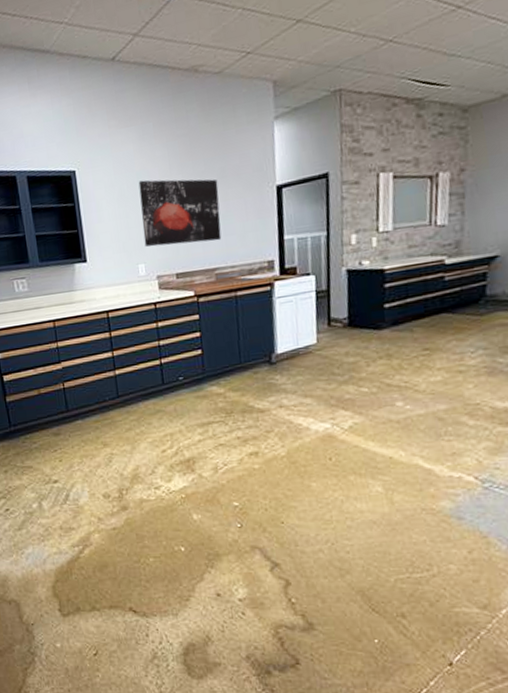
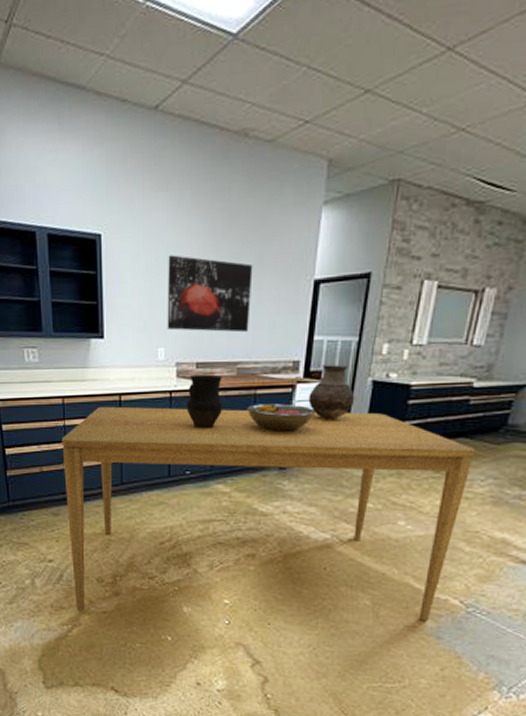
dining table: none [56,299,460,529] -> present [62,406,476,622]
pitcher: none [171,282,208,335] -> present [186,374,223,429]
fruit bowl: none [229,301,297,329] -> present [246,403,316,431]
vase: none [287,258,333,312] -> present [308,364,355,420]

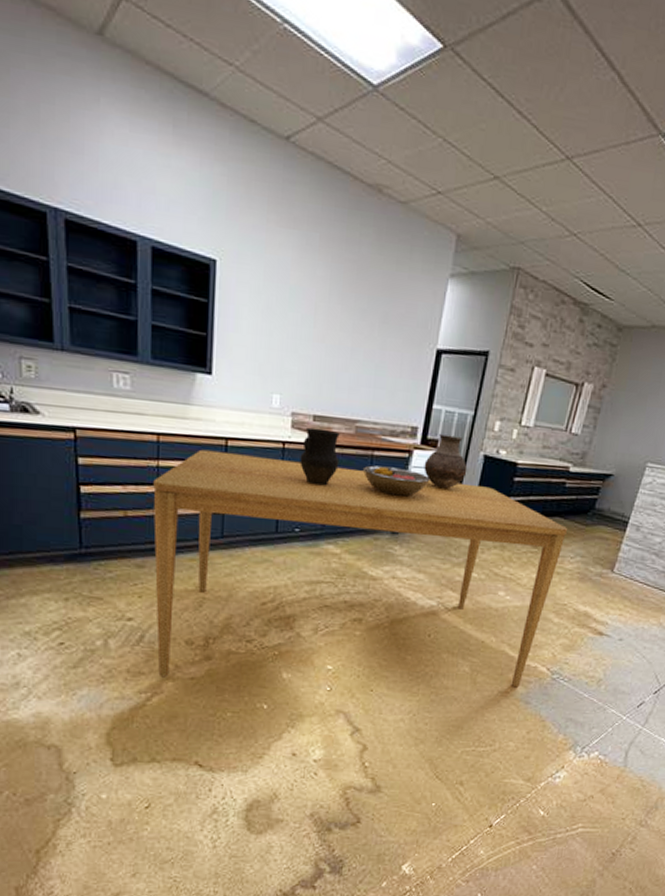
wall art: present [167,255,253,333] -> none [284,297,378,391]

